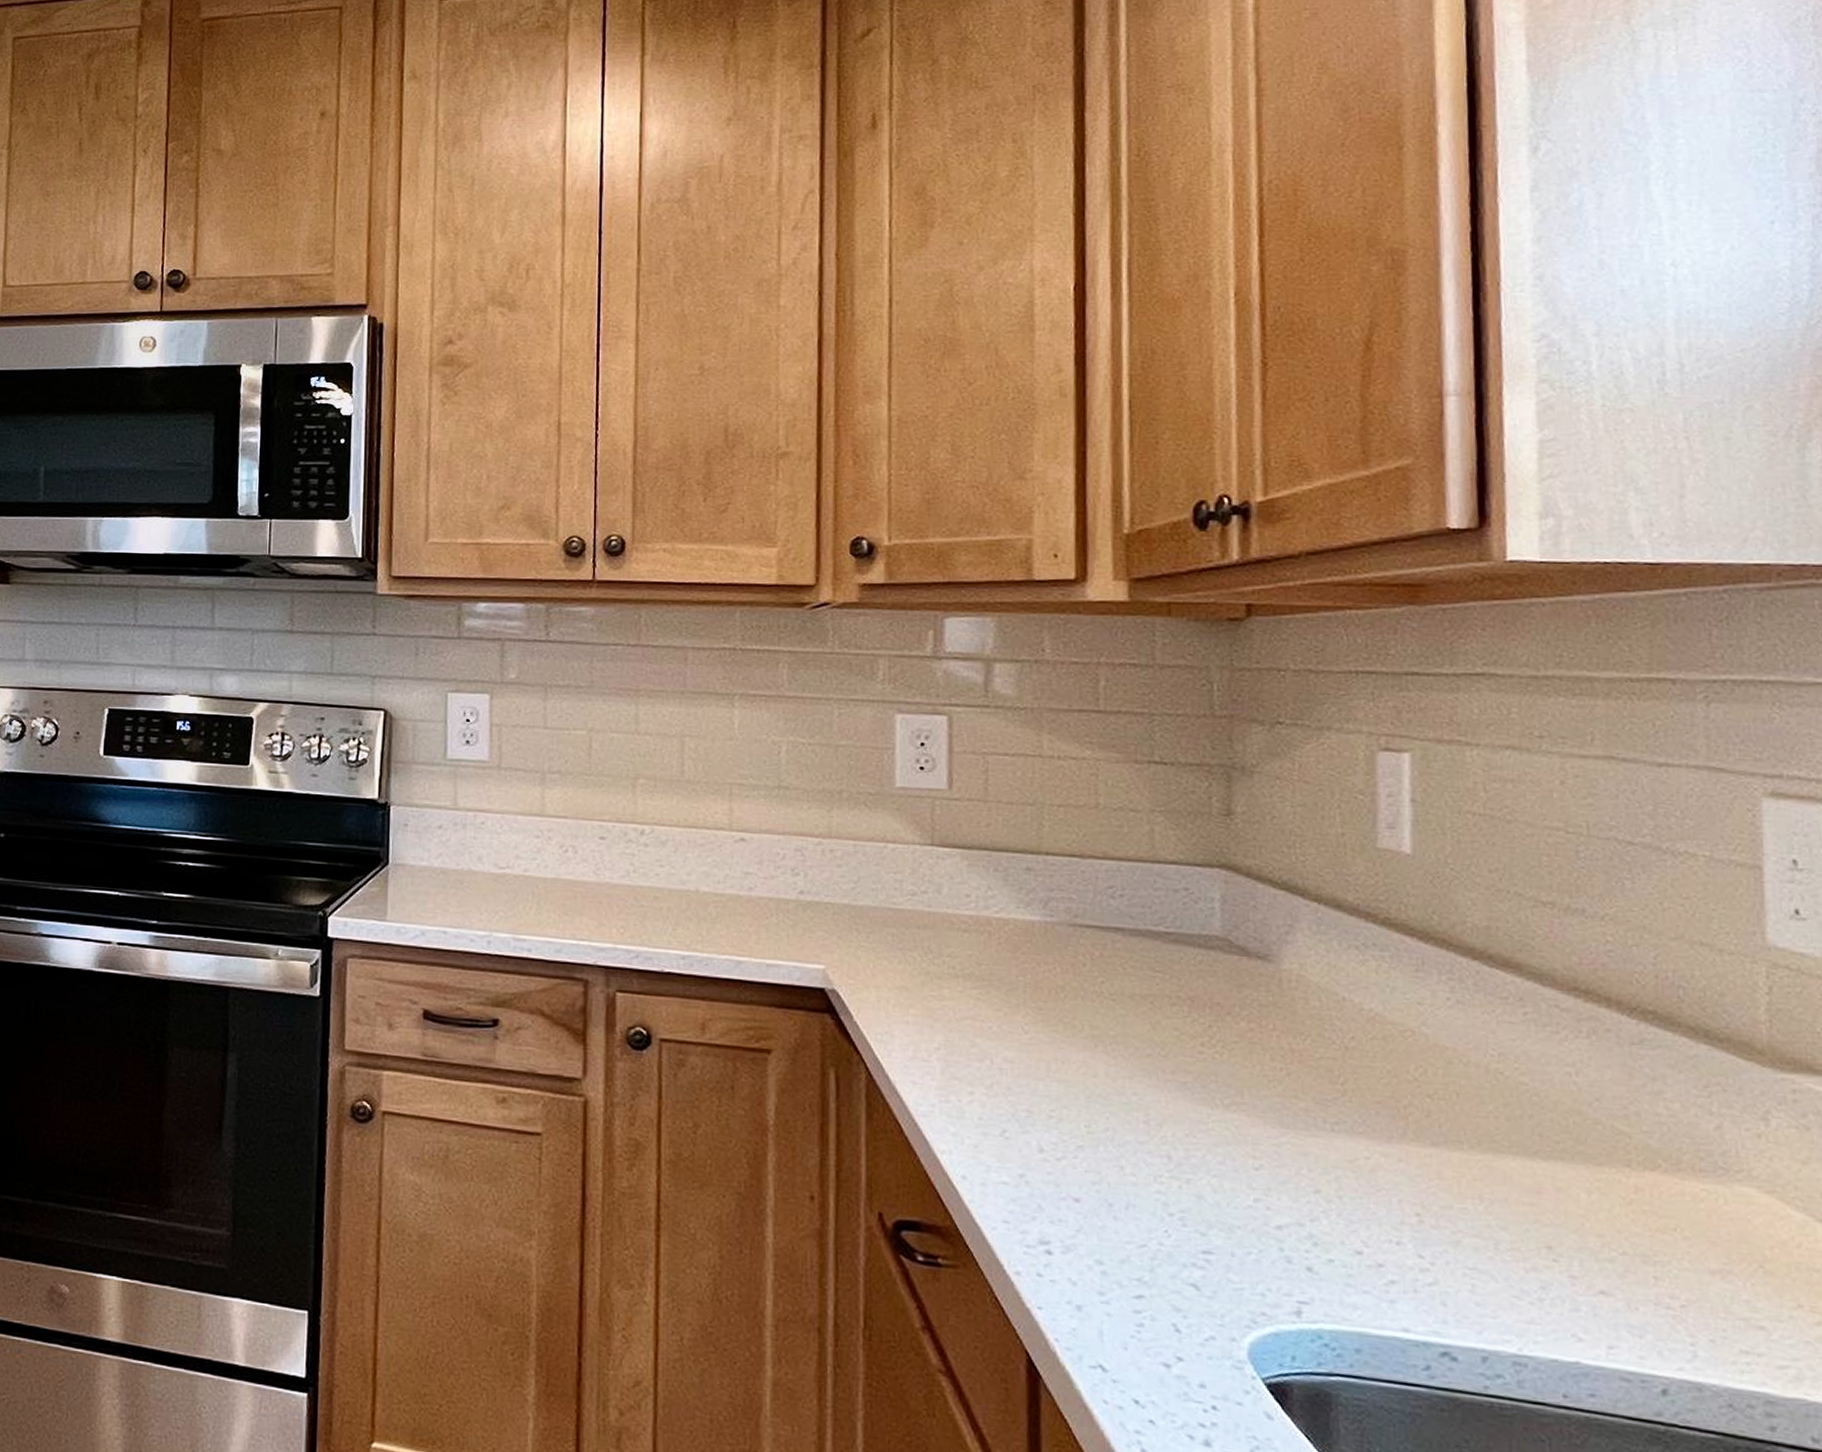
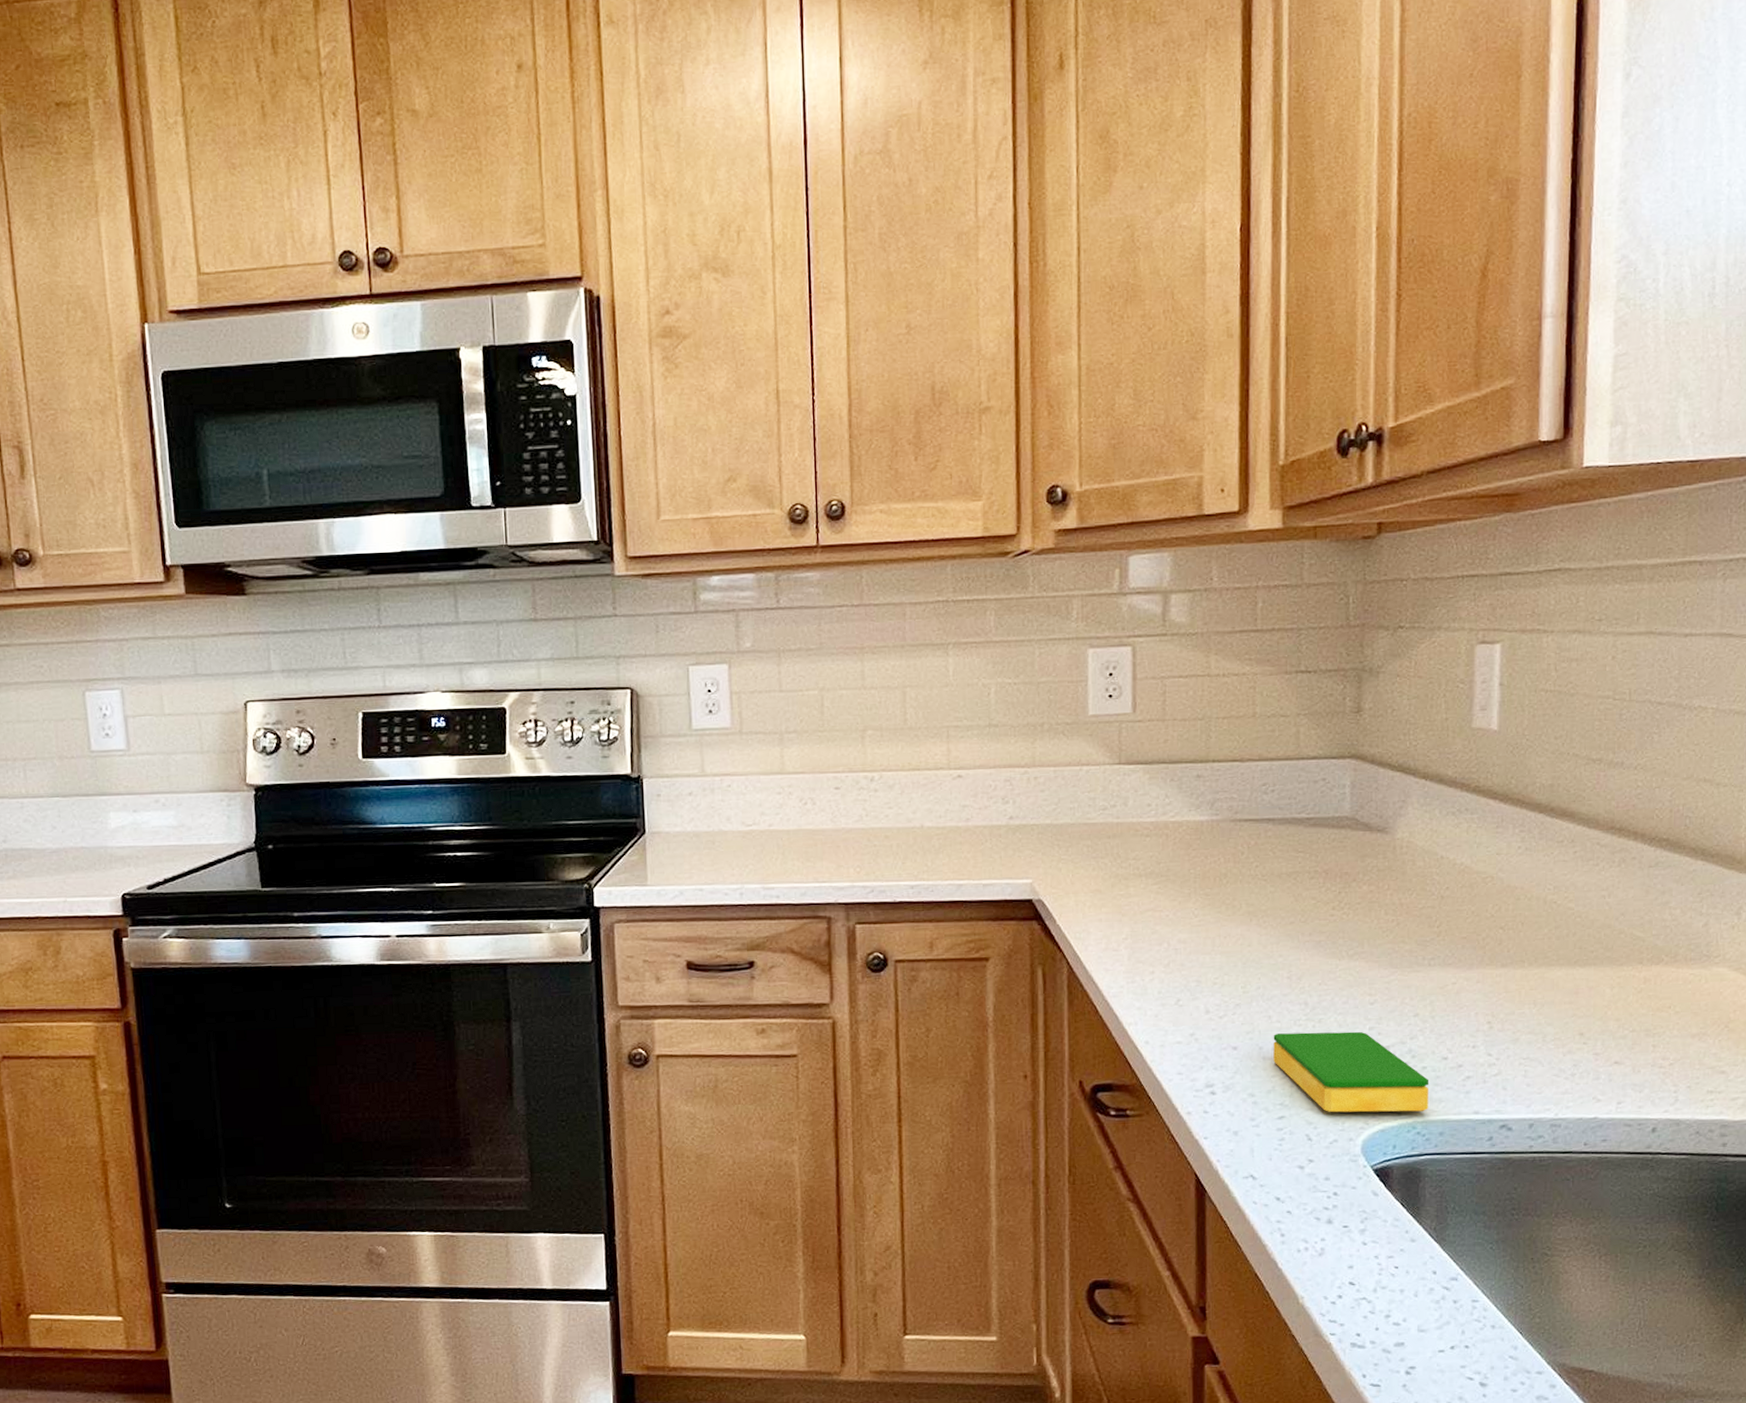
dish sponge: none [1127,1189,1339,1318] -> present [1273,1031,1429,1113]

